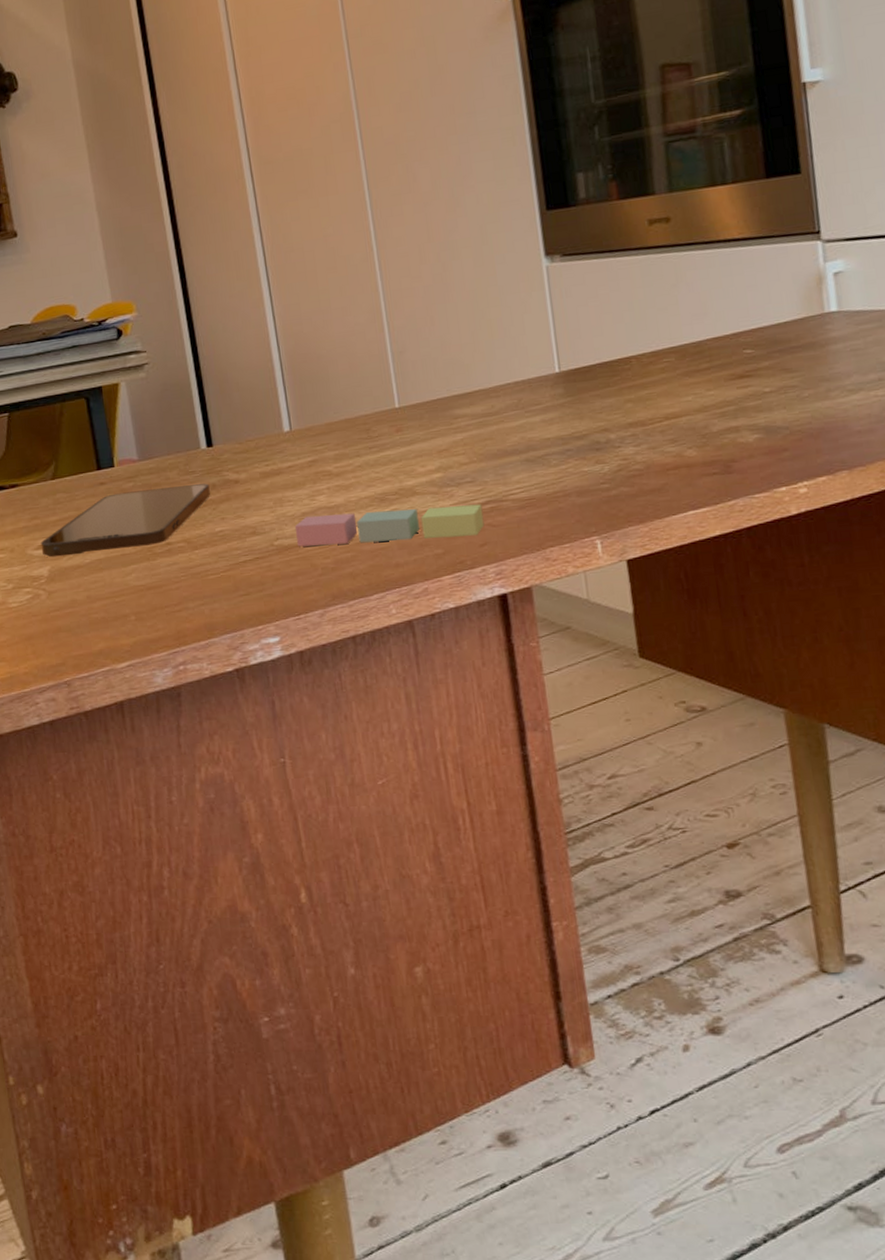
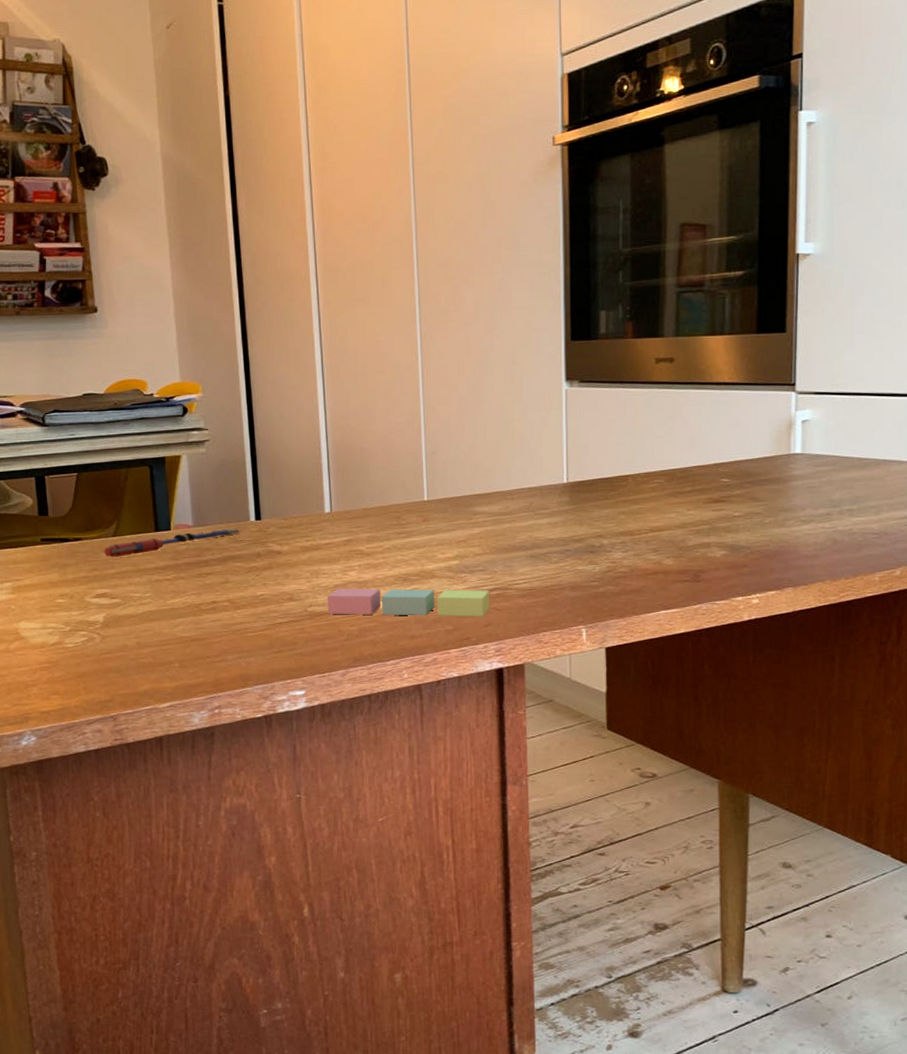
phone: present [40,483,210,558] -> none [98,552,255,606]
pen: none [41,458,192,503] -> present [102,528,241,557]

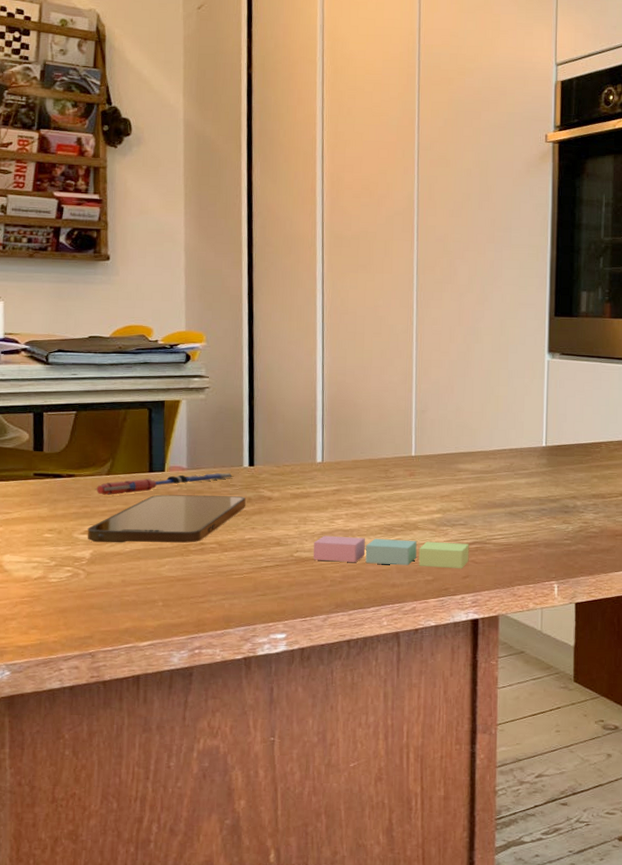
phone: none [98,552,255,606] -> present [87,494,246,543]

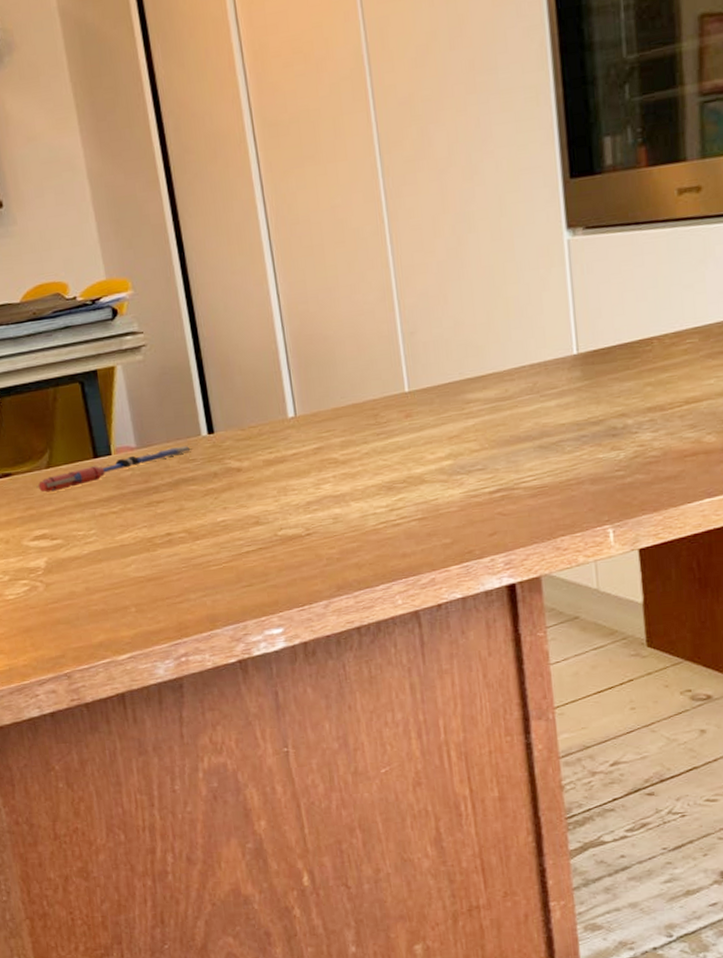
phone: present [87,494,246,543] -> none [36,472,212,549]
sticky notes: present [313,535,469,569] -> none [299,492,495,537]

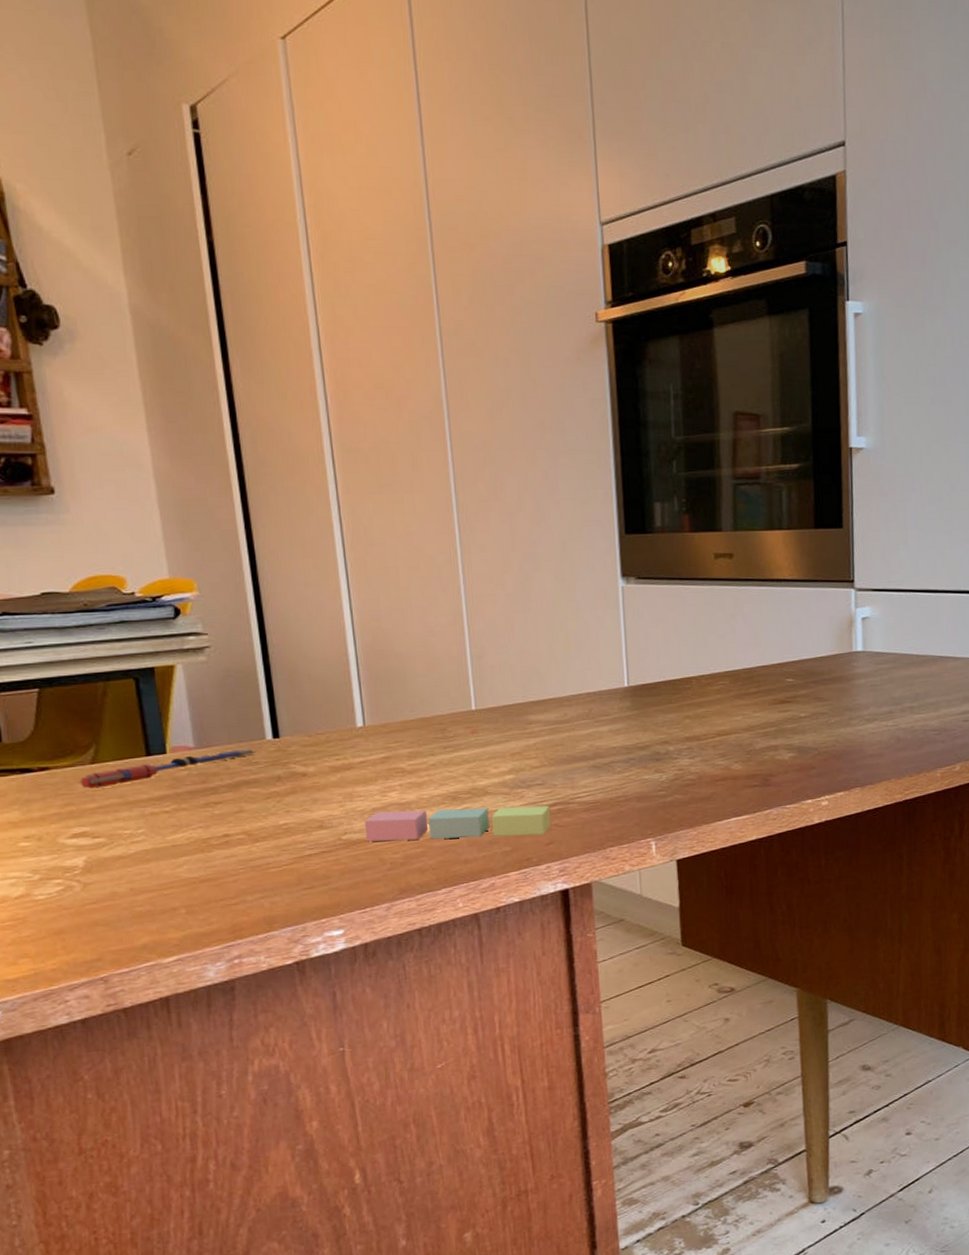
sticky notes: none [299,492,495,537] -> present [364,805,552,842]

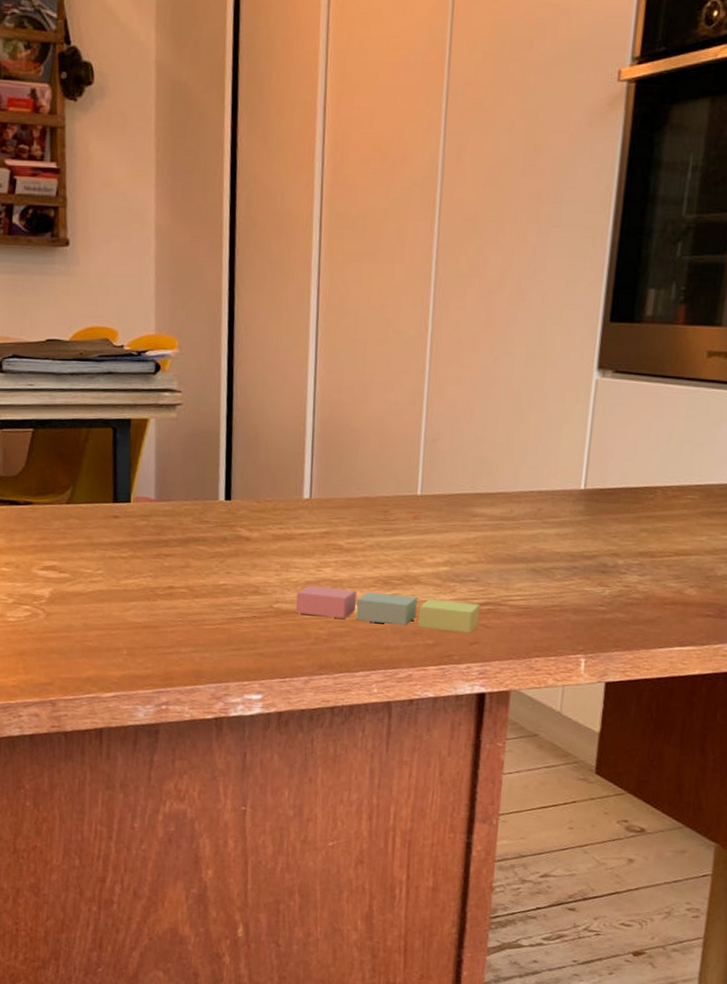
pen: present [78,748,256,789] -> none [54,506,207,528]

